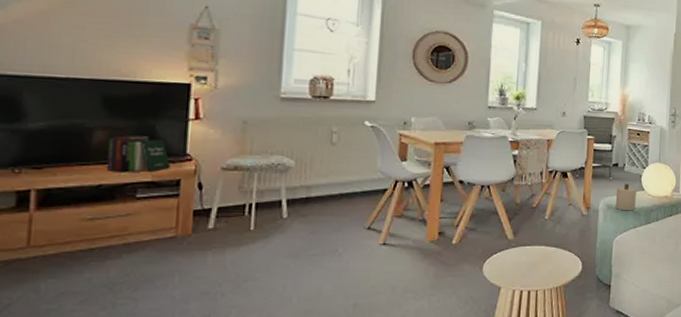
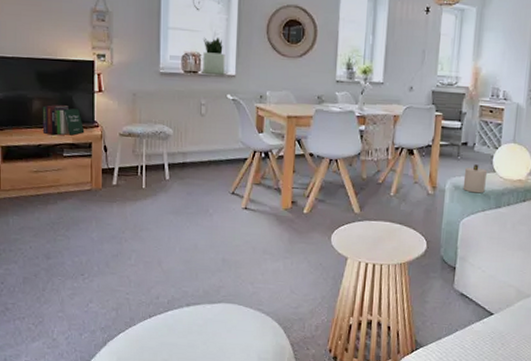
planter: none [332,60,364,102] -> present [200,37,226,76]

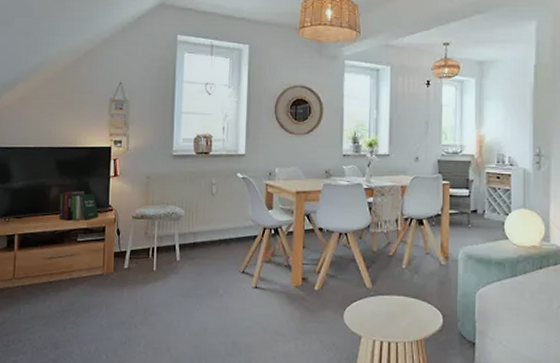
planter: present [200,37,226,76] -> none [211,119,236,155]
candle: present [462,164,487,194] -> none [476,232,499,262]

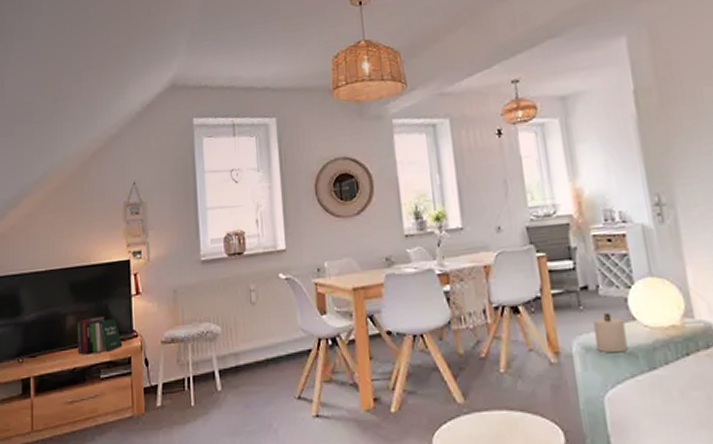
candle: none [476,232,499,262] -> present [592,313,628,354]

